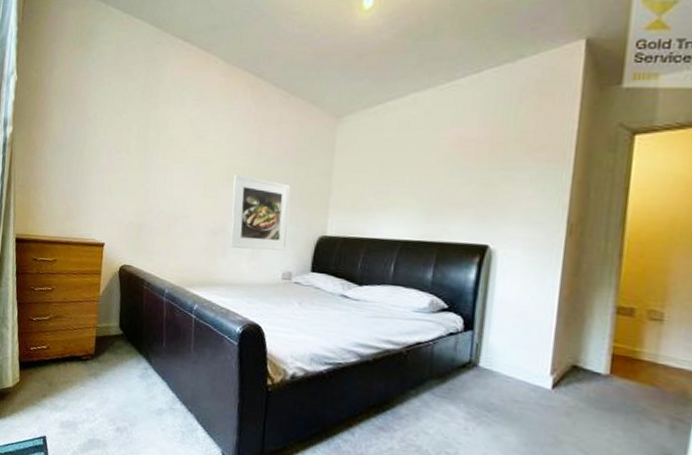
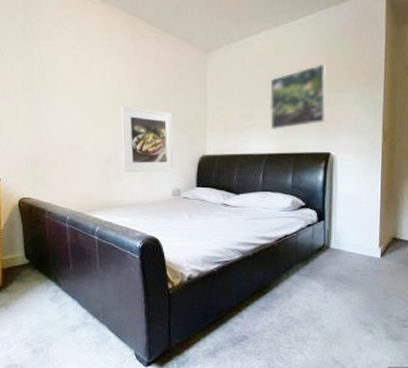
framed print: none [409,134,491,212] -> present [270,64,327,129]

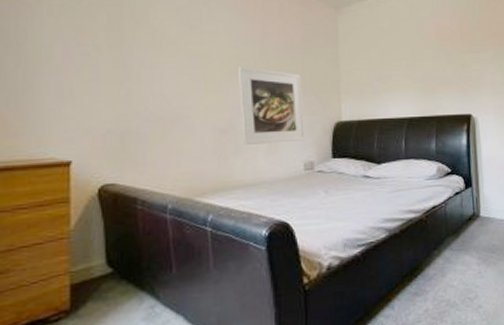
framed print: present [270,64,327,129] -> none [406,24,464,91]

